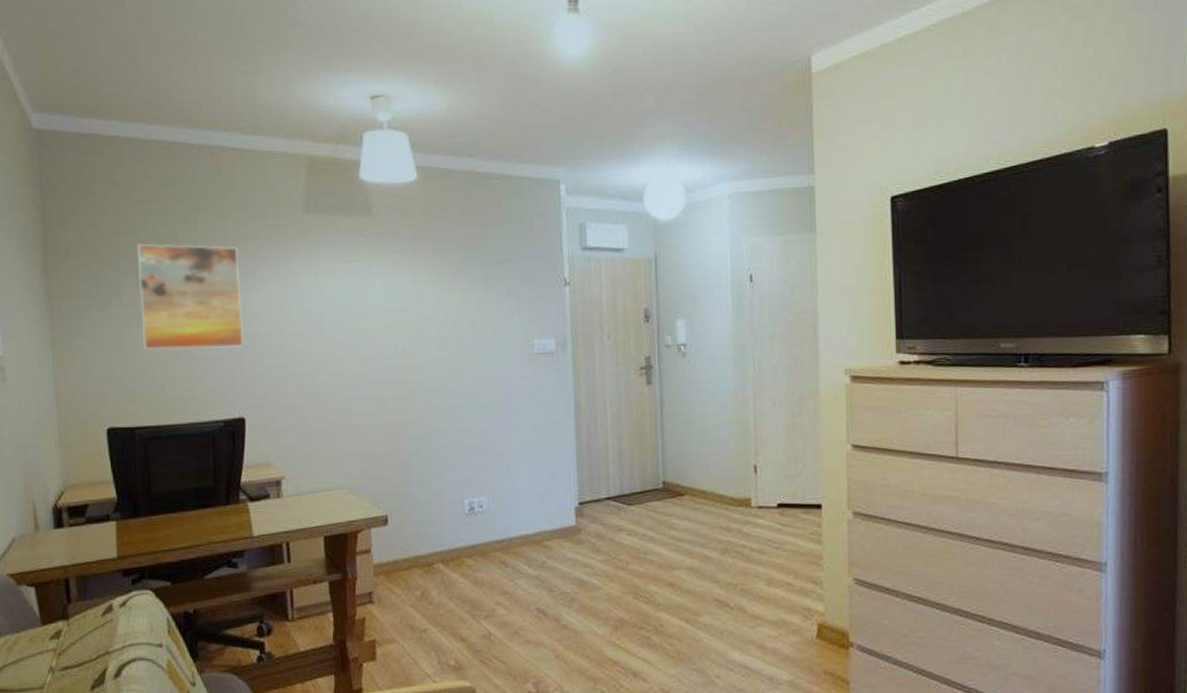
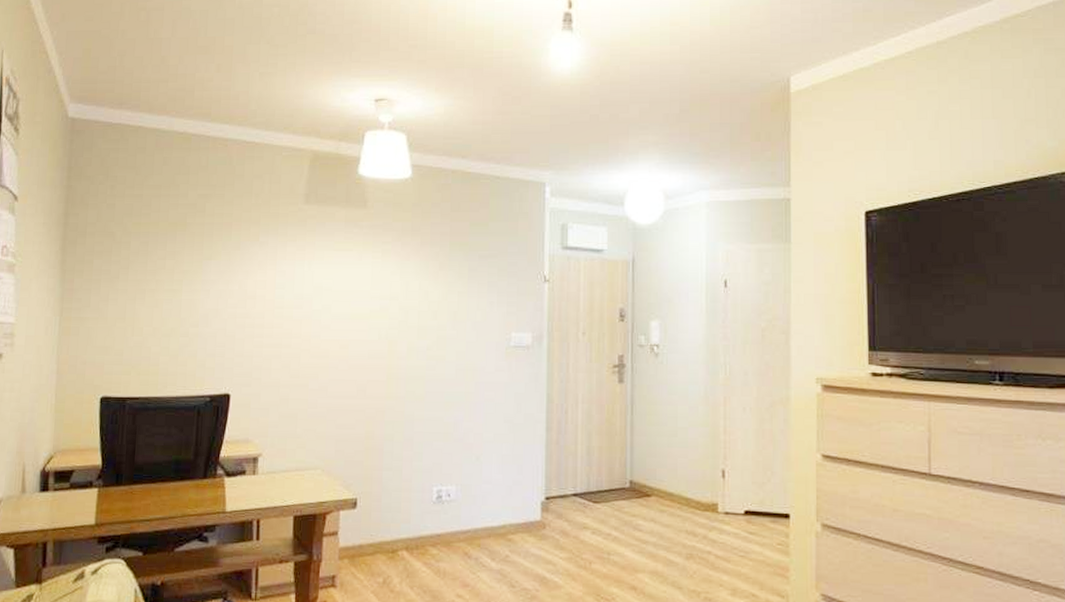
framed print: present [137,243,244,349] -> none [144,225,240,326]

